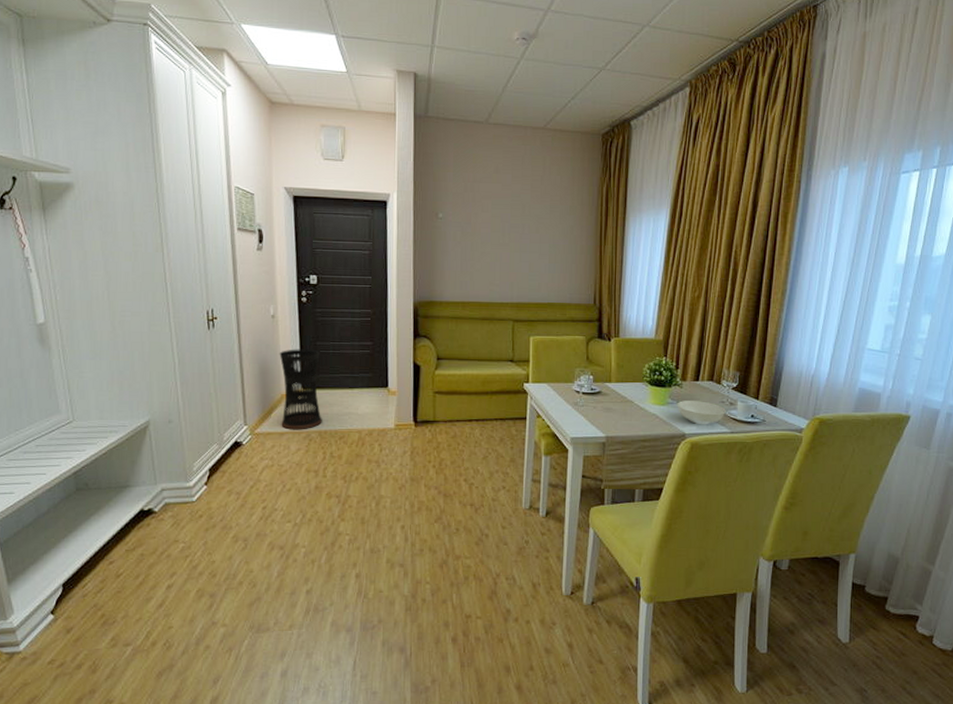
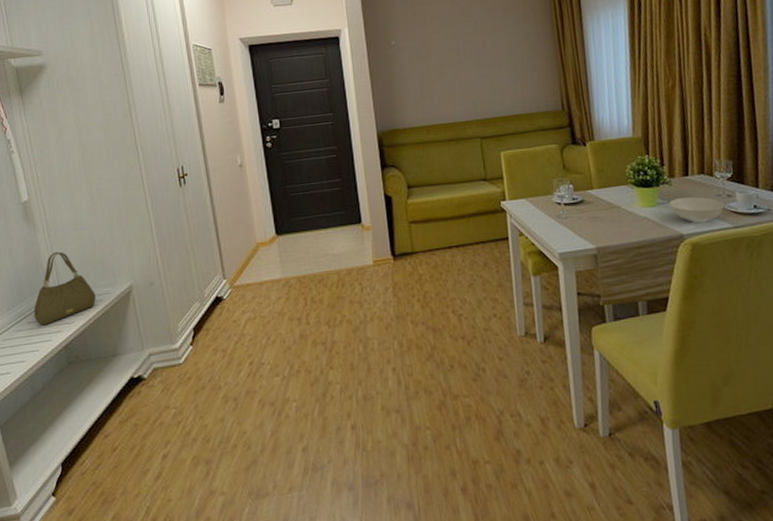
handbag: none [43,378,110,450] -> present [33,251,96,326]
umbrella stand: present [279,349,322,430] -> none [250,193,300,279]

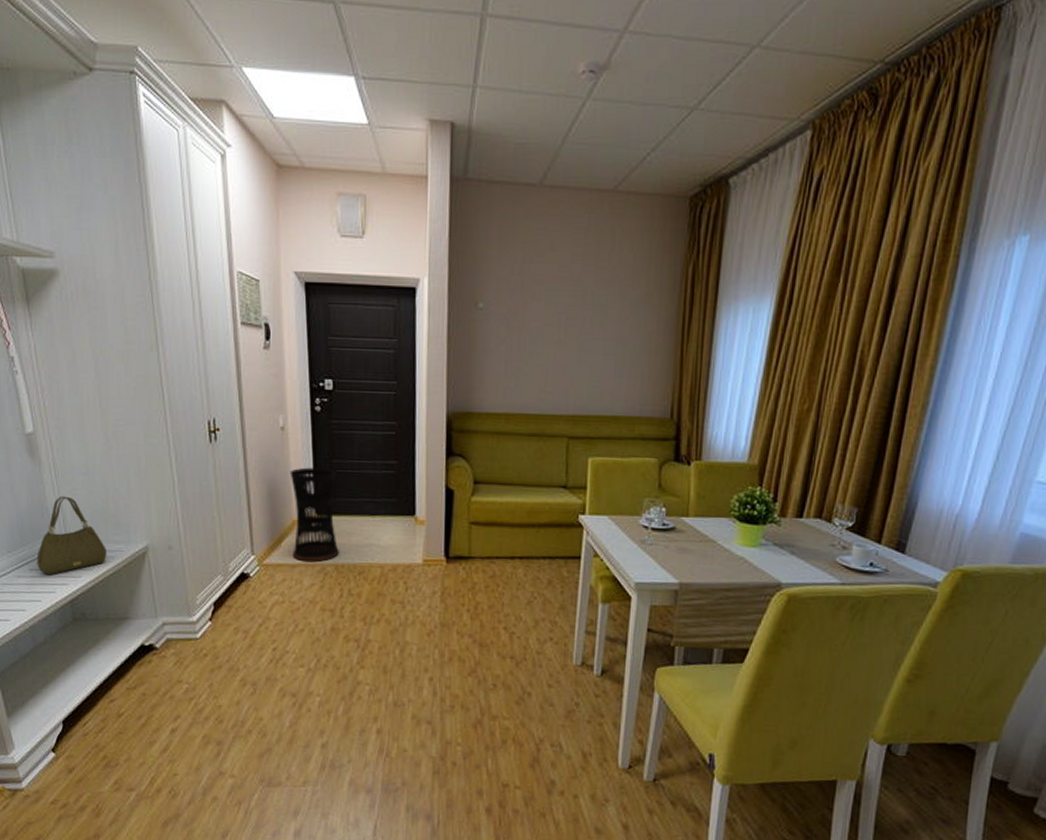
umbrella stand: none [250,193,300,279] -> present [290,467,339,563]
bowl: present [668,196,725,223] -> none [772,542,836,574]

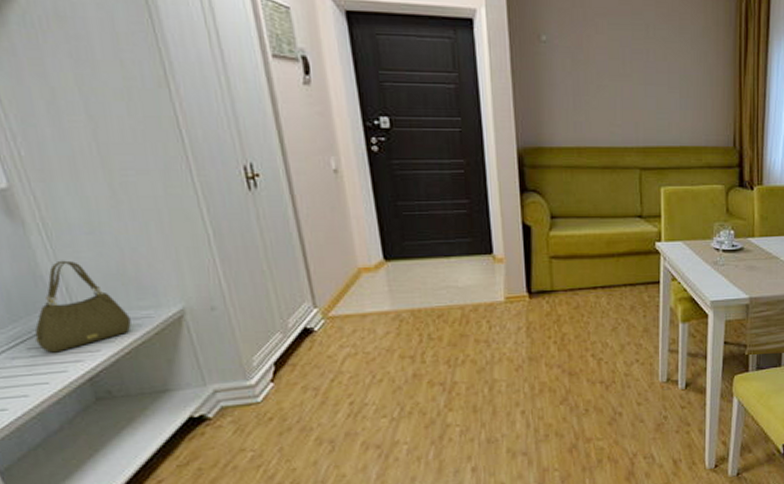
umbrella stand: present [290,467,339,563] -> none [349,211,414,311]

